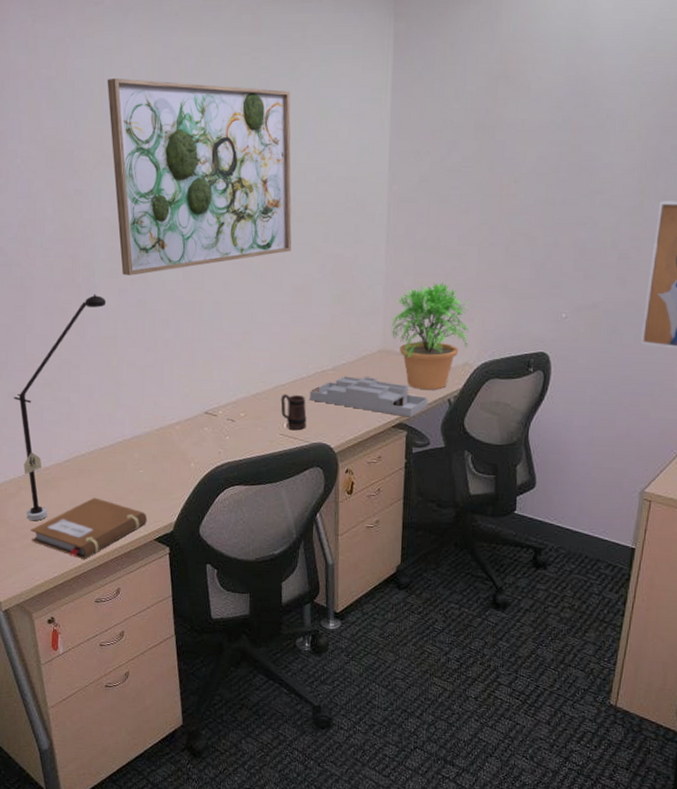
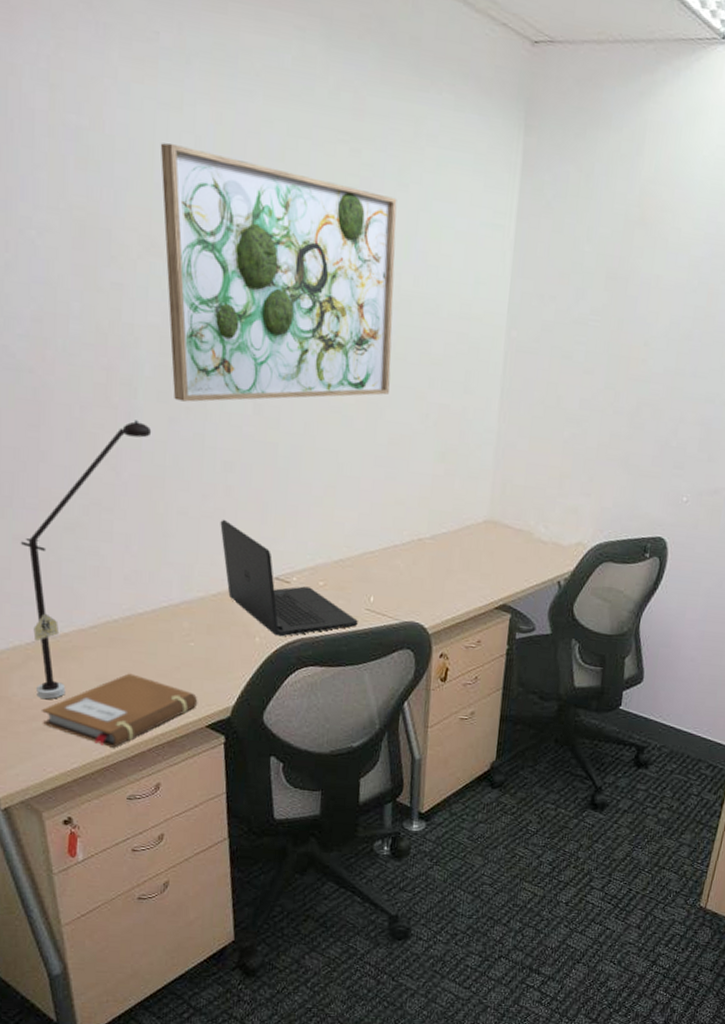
laptop: none [160,367,274,462] -> present [220,519,358,637]
mug: present [280,394,307,431] -> none [368,562,399,607]
desk organizer: present [309,376,428,418] -> none [402,547,536,599]
potted plant: present [391,282,470,390] -> none [500,449,588,570]

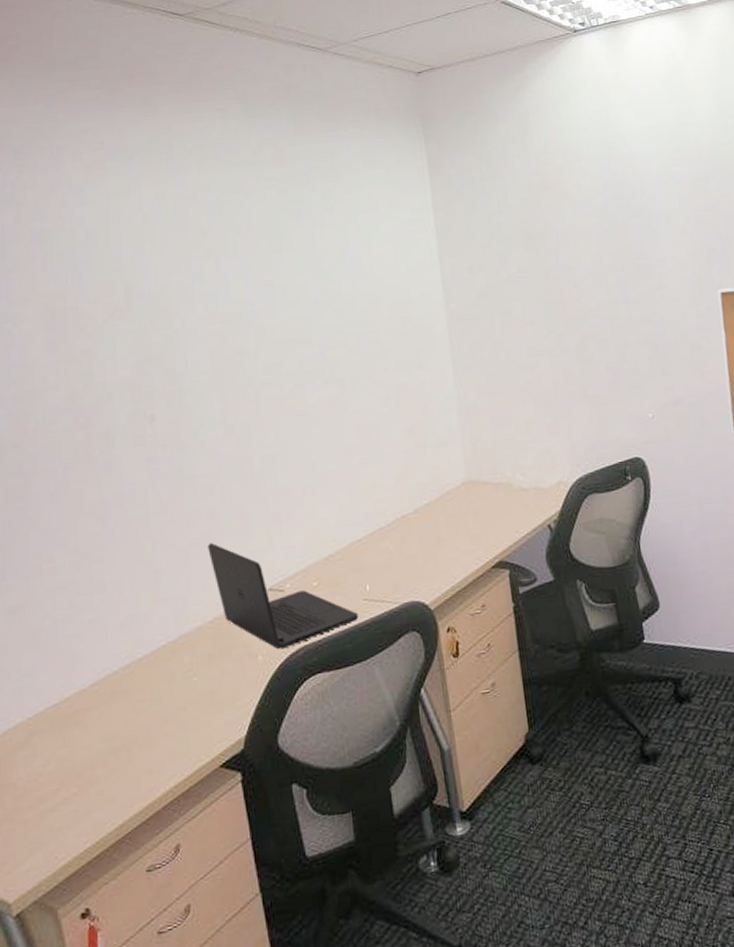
desk lamp: present [20,420,152,699] -> none [15,468,132,776]
notebook: present [42,673,198,748] -> none [49,725,209,815]
wall art: present [160,142,397,402] -> none [114,219,348,441]

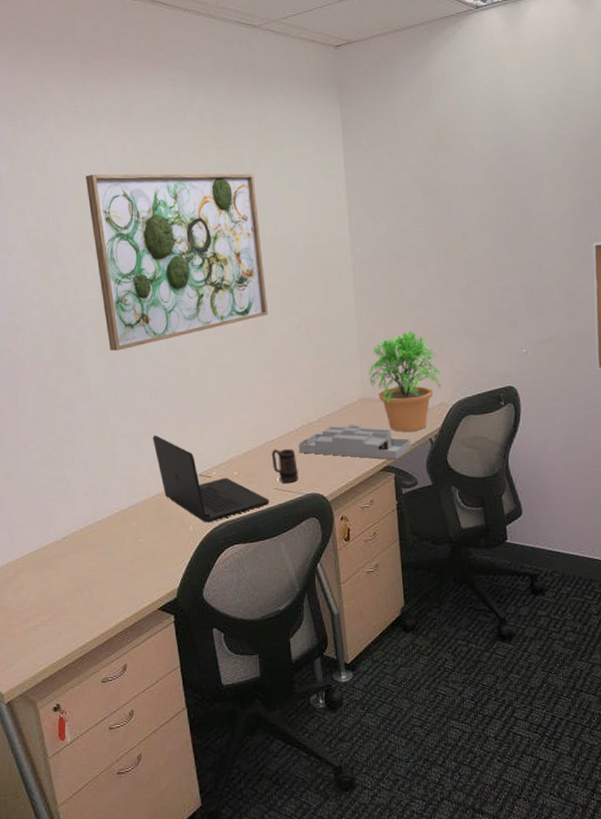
wall art: none [114,219,348,441] -> present [85,173,268,351]
mug: none [358,548,394,593] -> present [271,449,299,484]
desk organizer: none [391,514,527,554] -> present [298,425,411,460]
potted plant: none [471,397,559,519] -> present [368,330,442,432]

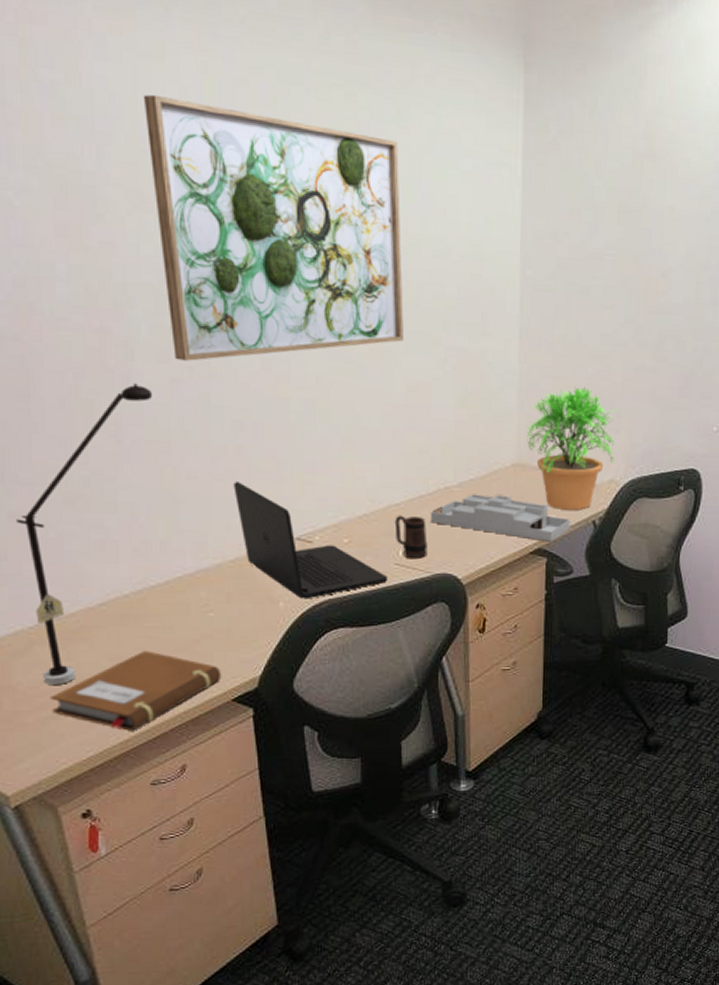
desk lamp: none [8,371,96,603] -> present [15,383,153,684]
notebook: none [31,572,150,638] -> present [51,650,222,731]

